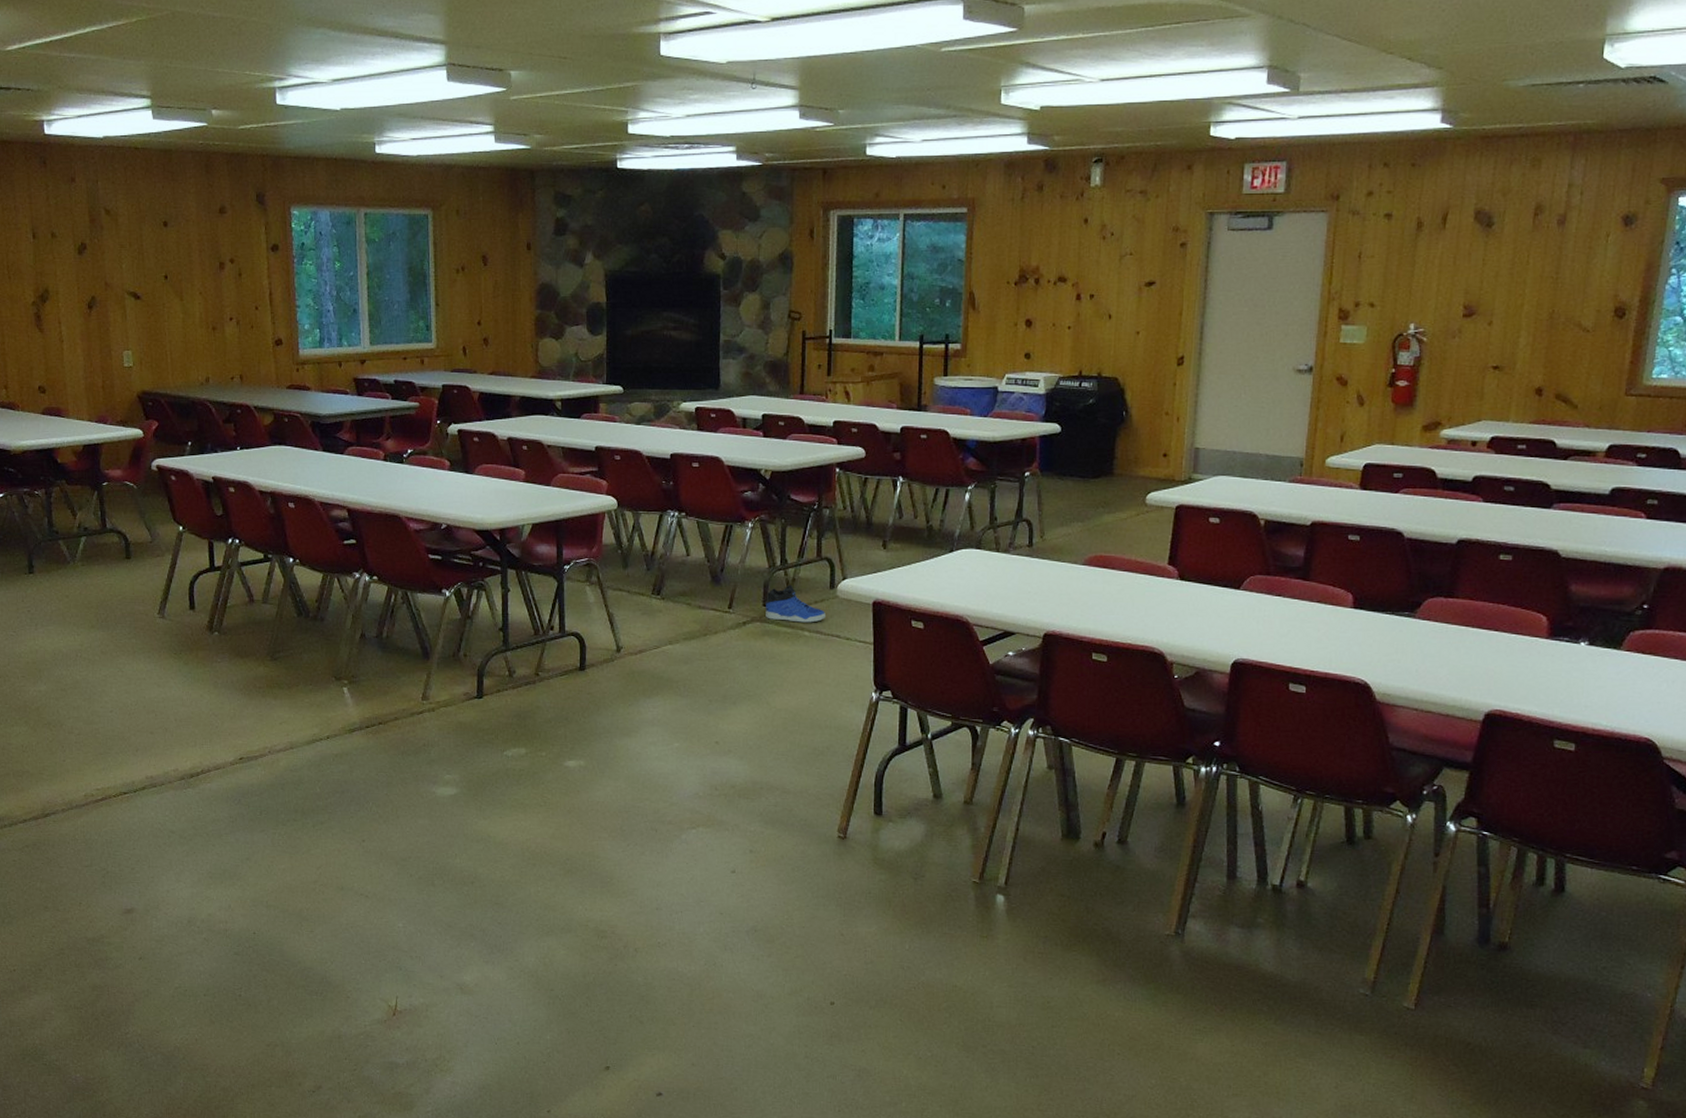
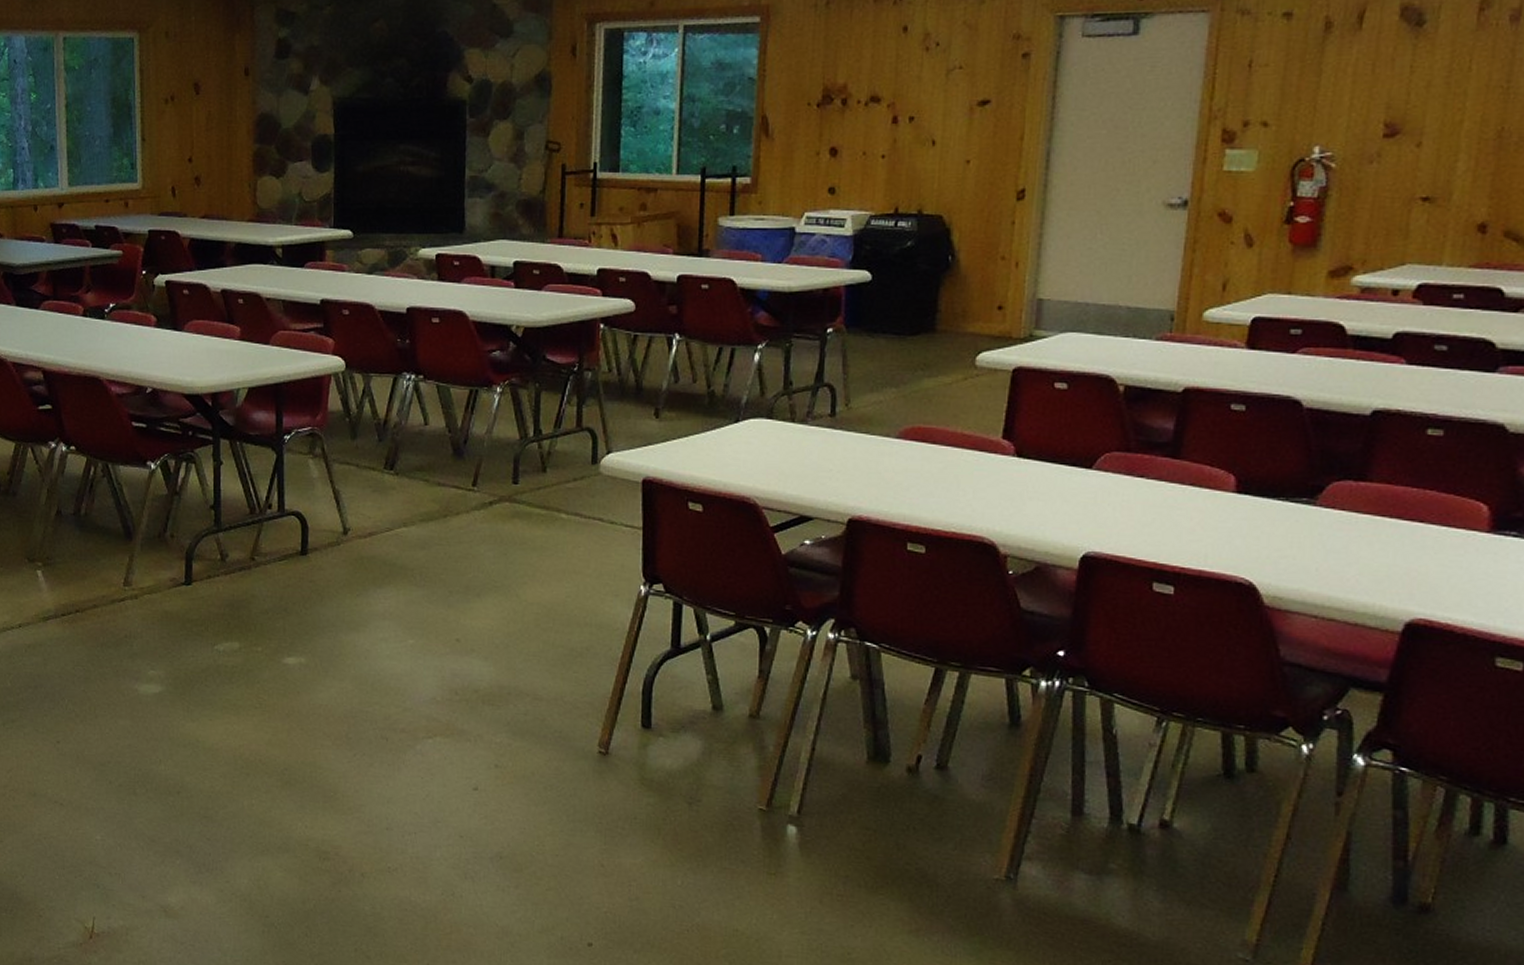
sneaker: present [766,585,825,623] -> none [516,459,586,504]

